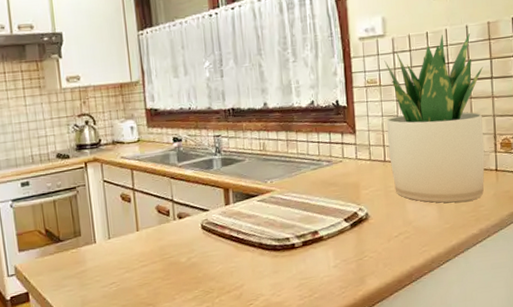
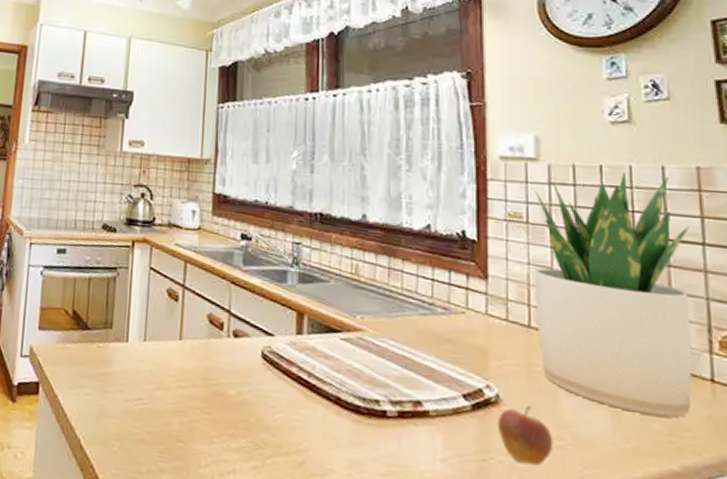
fruit: none [368,216,404,255] -> present [498,406,554,466]

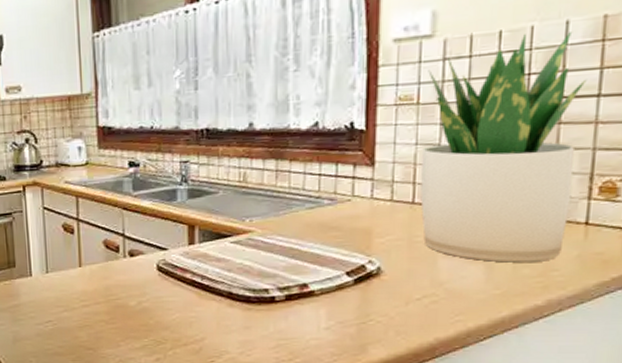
fruit: present [498,406,554,466] -> none [378,273,429,320]

